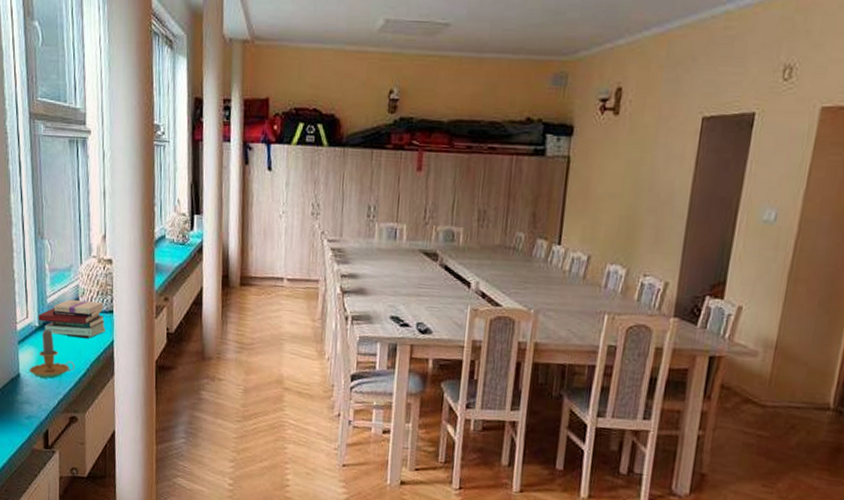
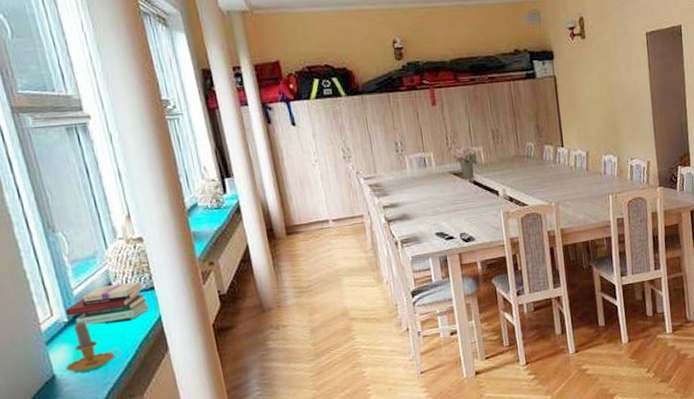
flower bouquet: none [427,225,458,264] -> present [452,147,481,181]

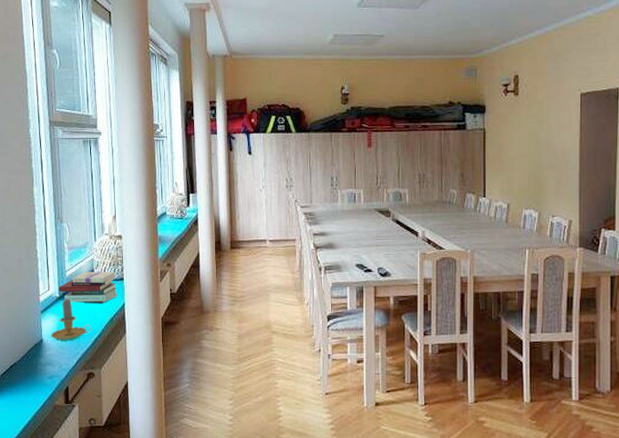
flower bouquet: present [452,147,481,181] -> none [380,188,405,219]

